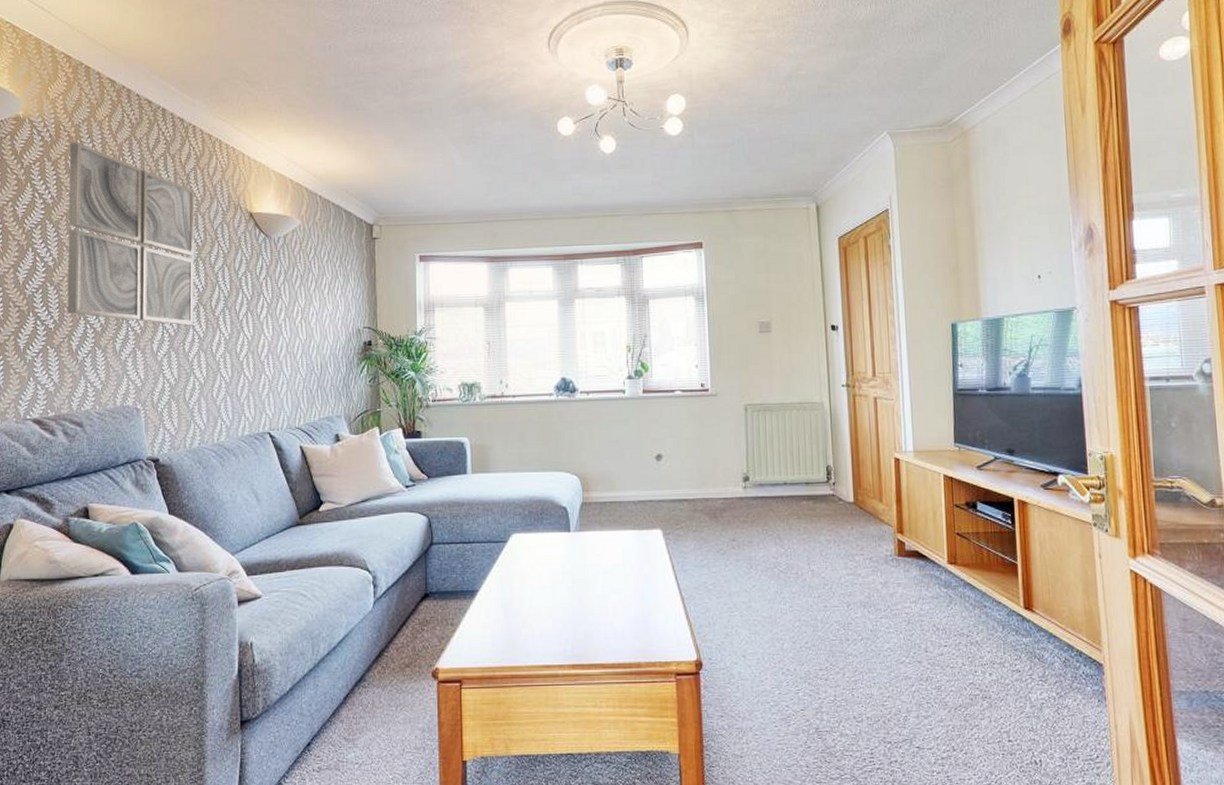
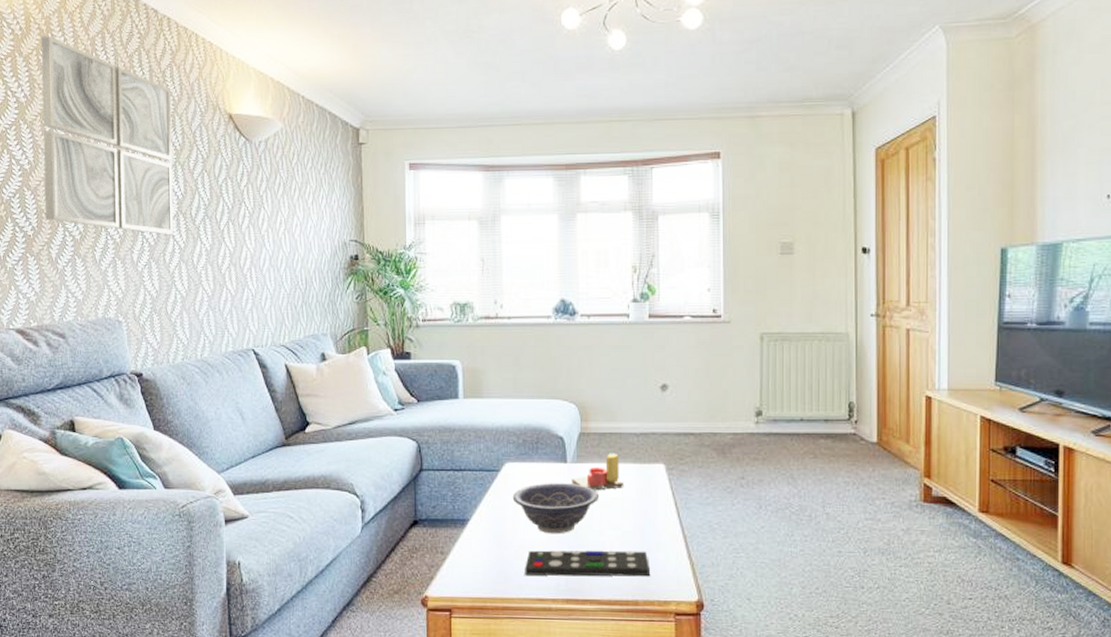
decorative bowl: none [519,550,601,601] -> present [512,482,599,534]
remote control: none [532,614,651,643] -> present [525,550,649,577]
candle: none [575,521,625,558] -> present [571,453,624,491]

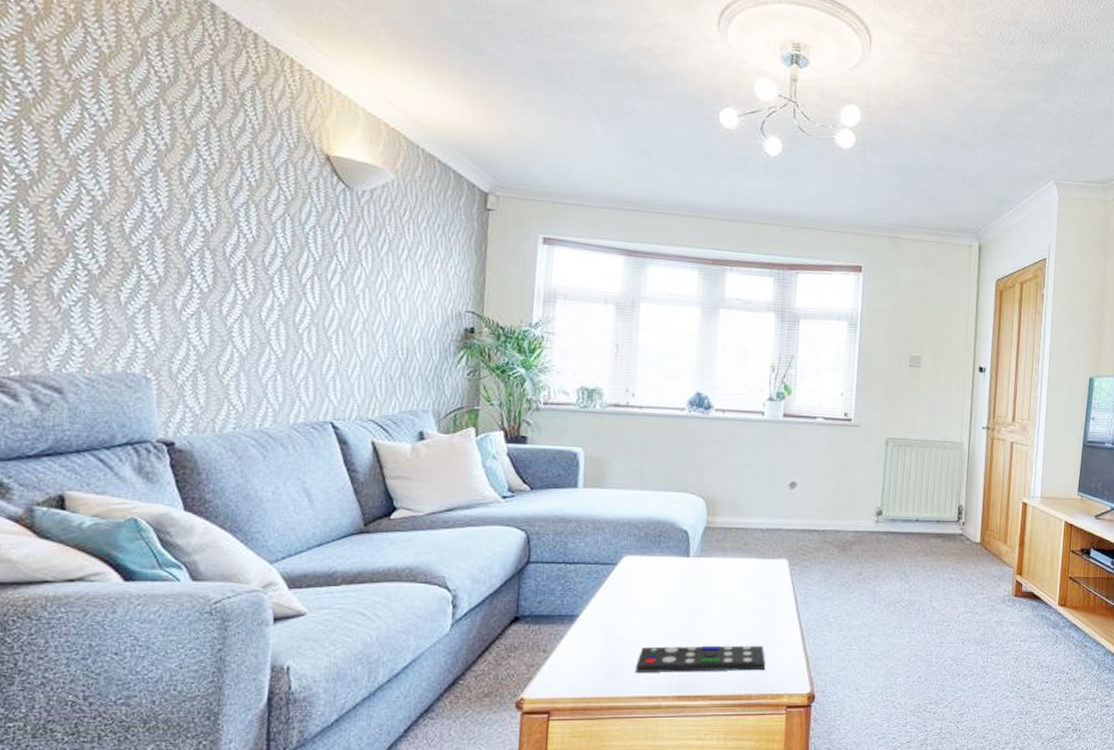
wall art: present [40,36,174,235] -> none [47,24,251,283]
decorative bowl: present [512,482,599,534] -> none [628,576,720,630]
candle: present [571,453,624,491] -> none [692,548,747,585]

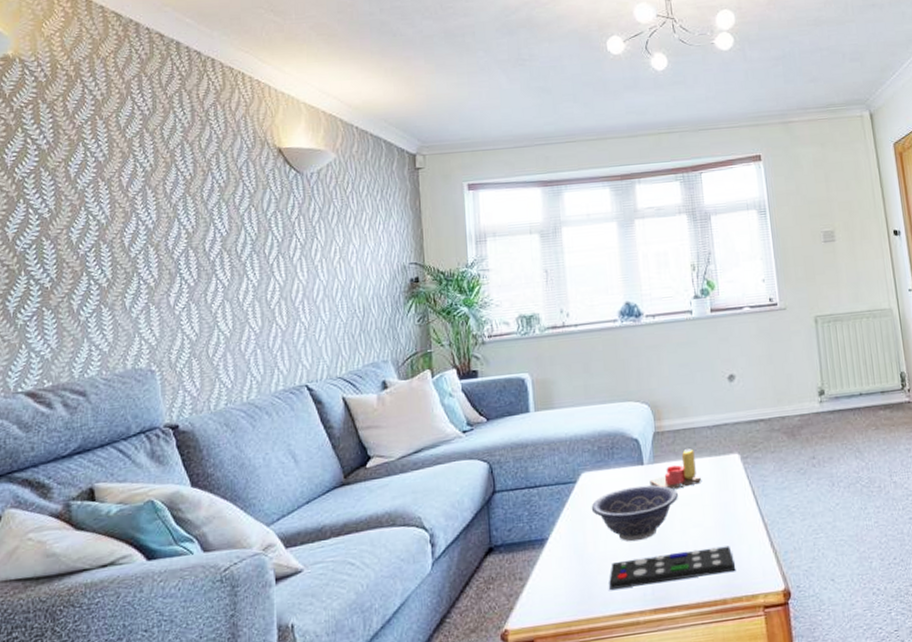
decorative bowl: none [628,576,720,630] -> present [591,485,678,542]
candle: none [692,548,747,585] -> present [649,448,702,490]

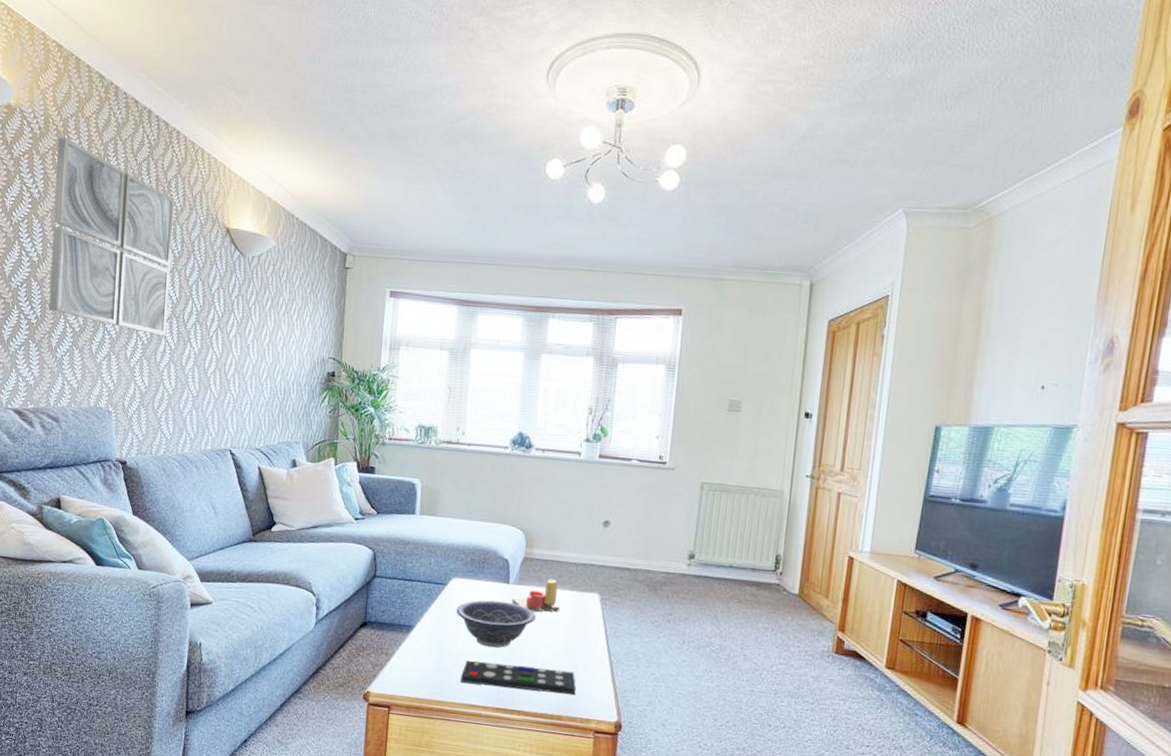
wall art: none [66,82,217,275] -> present [48,137,175,337]

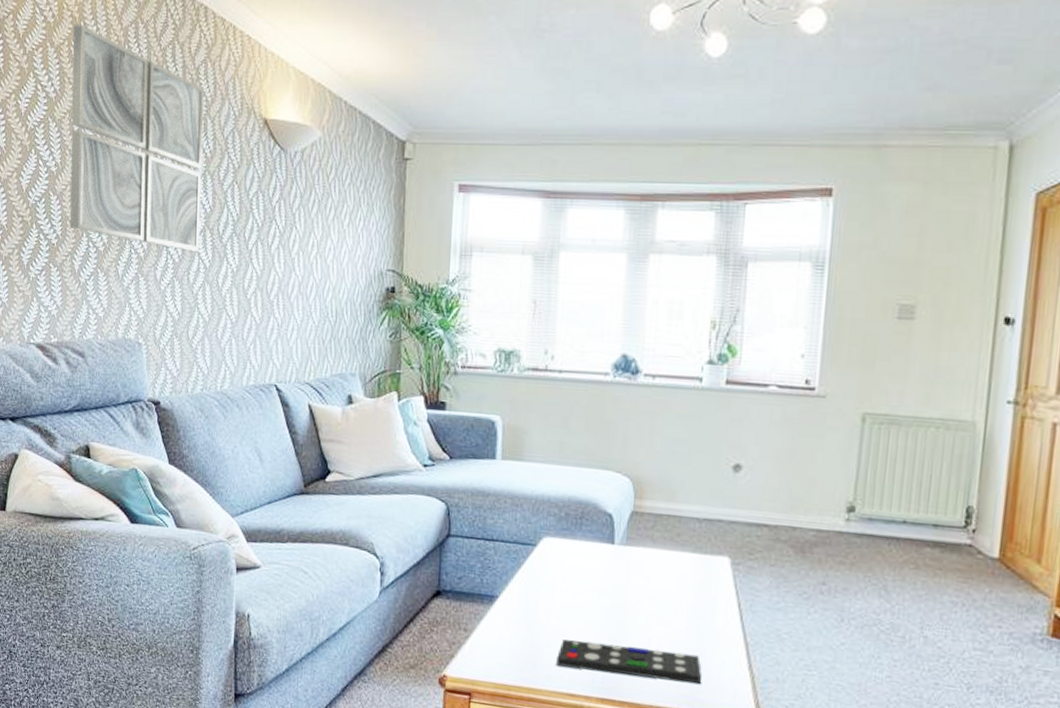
decorative bowl: present [456,600,536,648] -> none [548,564,648,625]
candle: present [511,579,560,612] -> none [618,538,680,580]

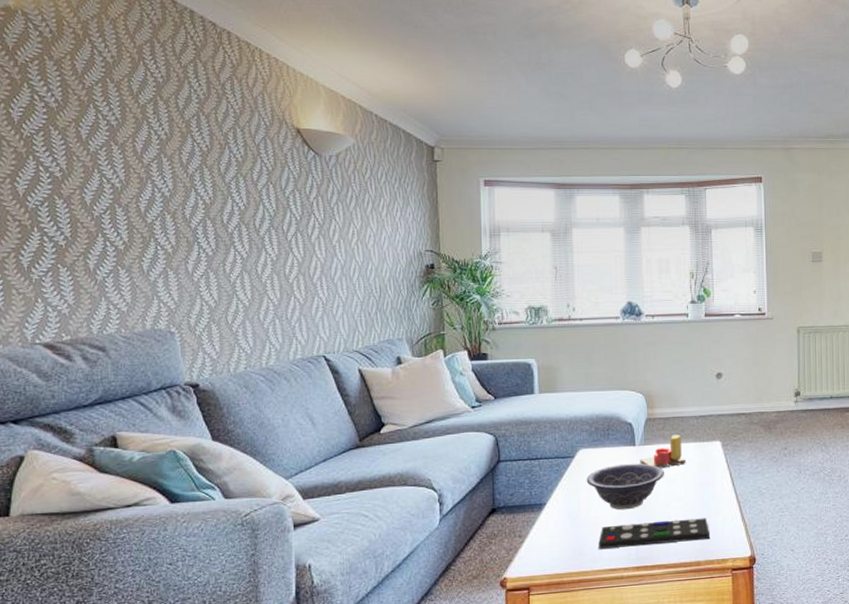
wall art: present [69,25,205,253] -> none [76,41,236,246]
decorative bowl: none [548,564,648,625] -> present [586,463,664,510]
candle: none [618,538,680,580] -> present [640,434,687,469]

